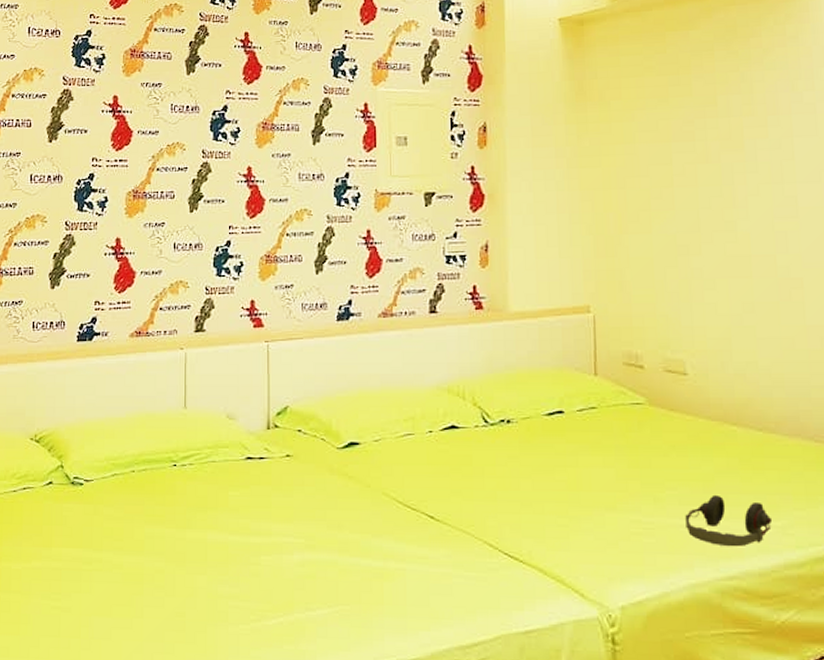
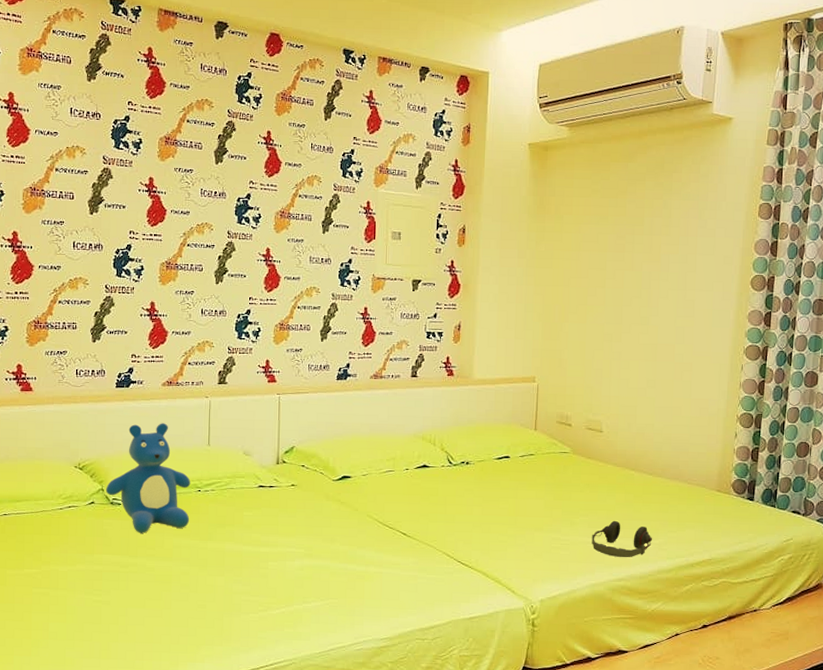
teddy bear: none [65,382,165,520] -> present [105,423,191,533]

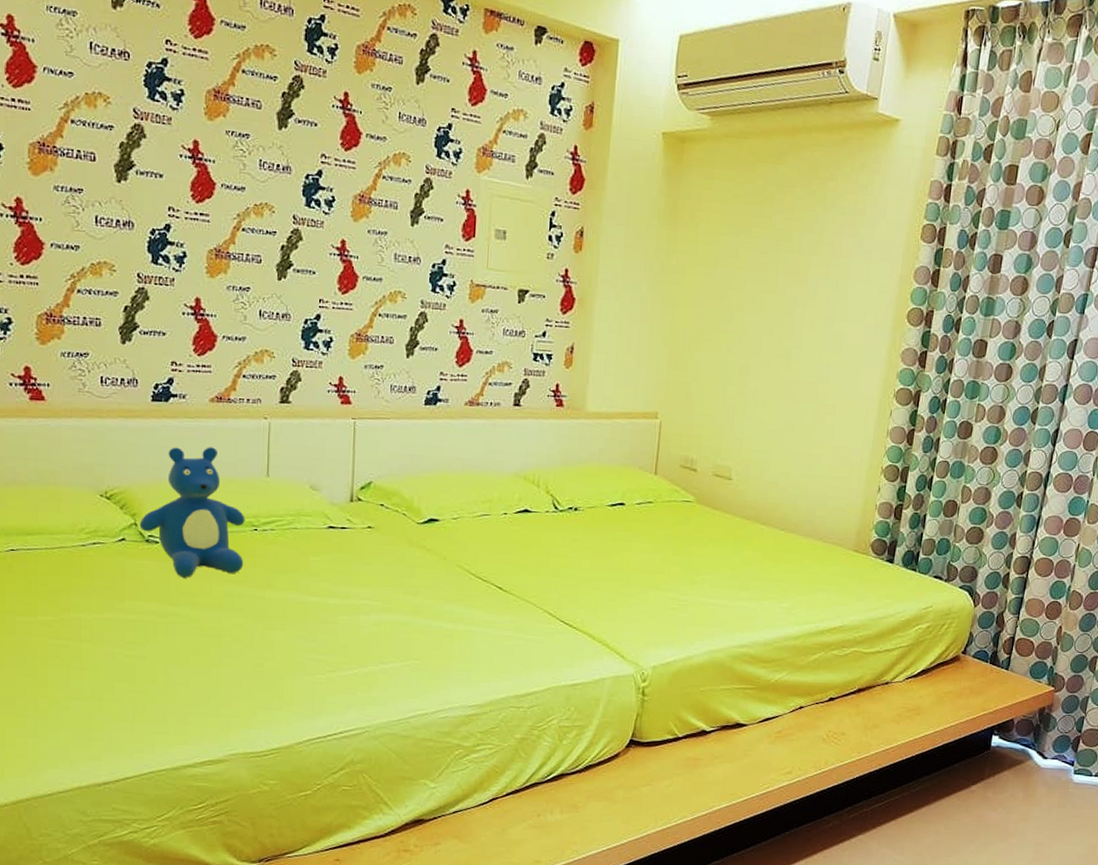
headphones: present [592,520,653,558] -> none [713,580,781,623]

